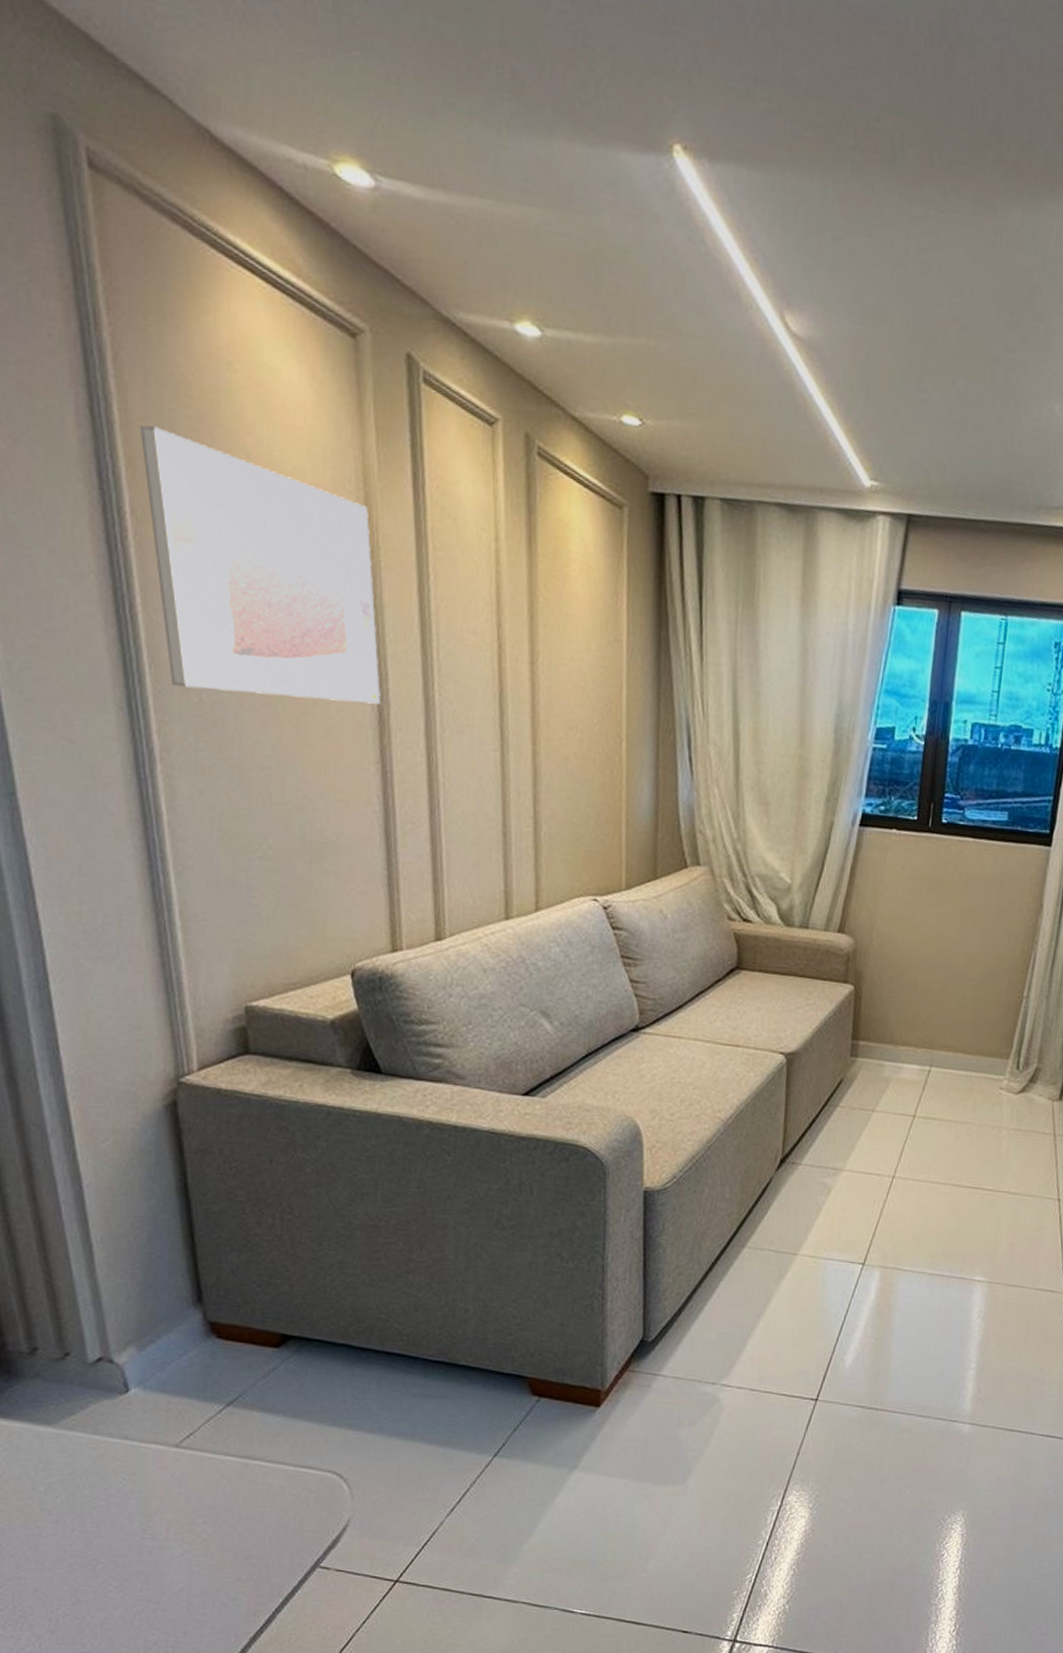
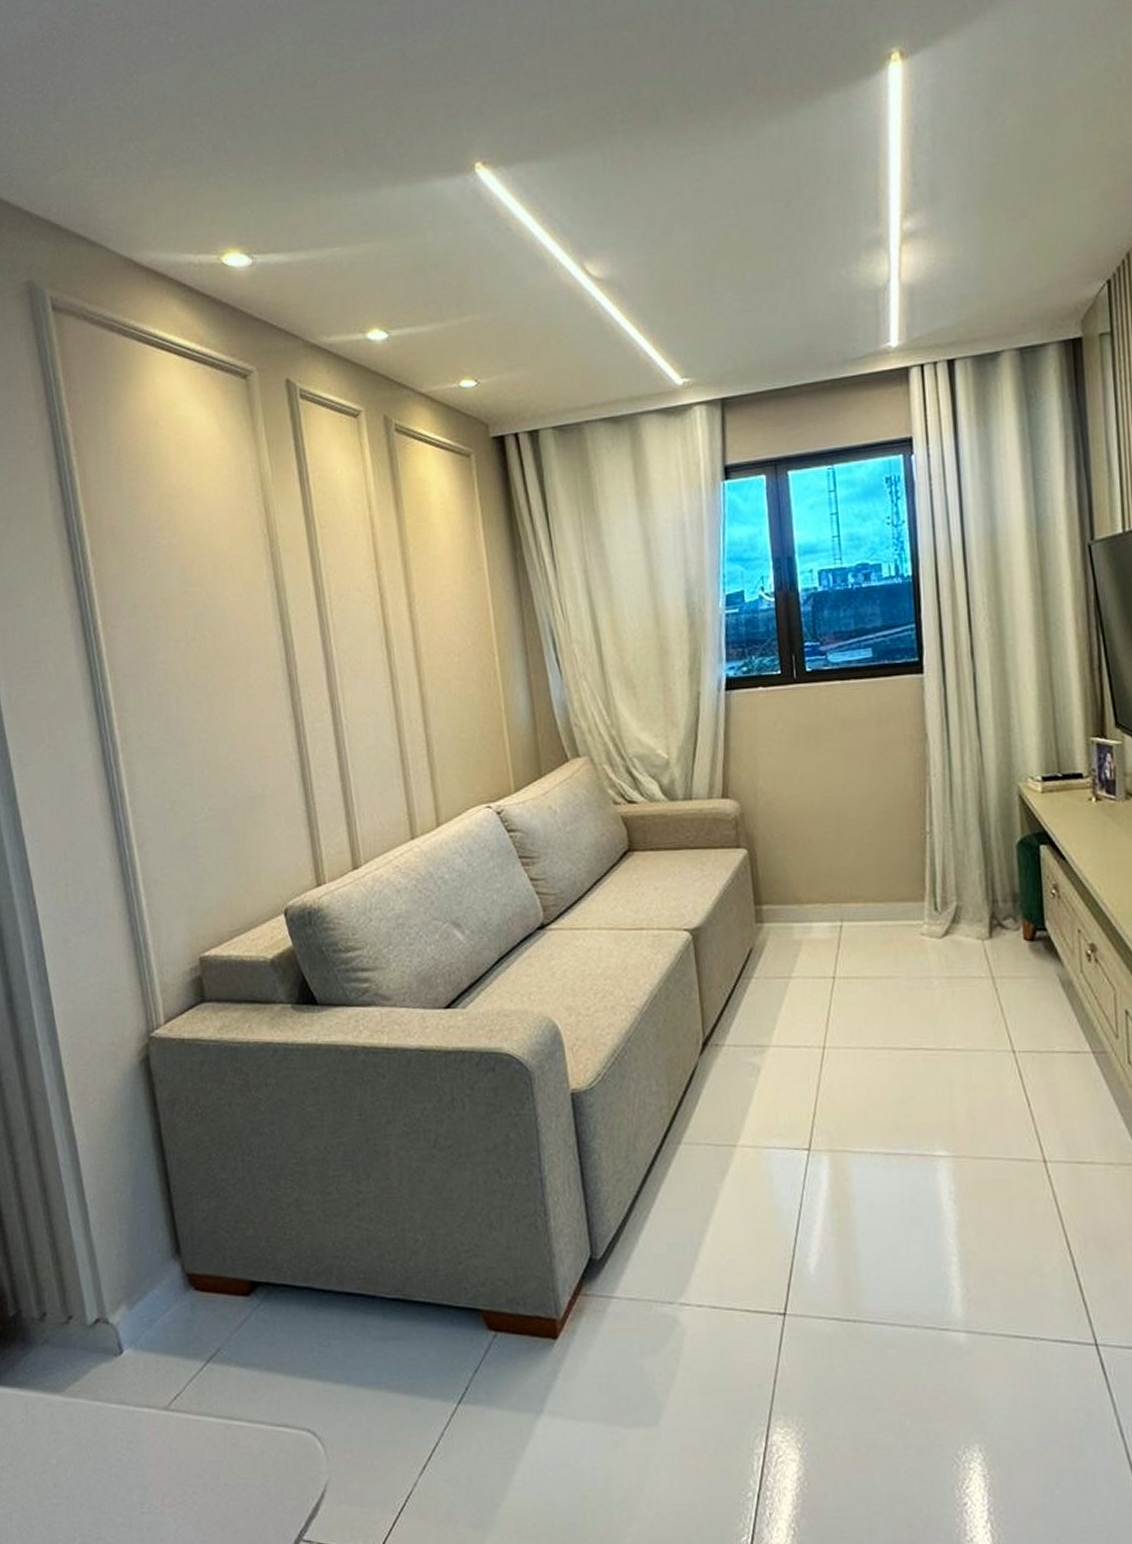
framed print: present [141,424,380,705] -> none [96,484,289,686]

